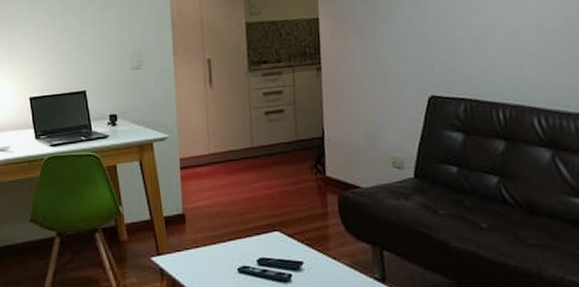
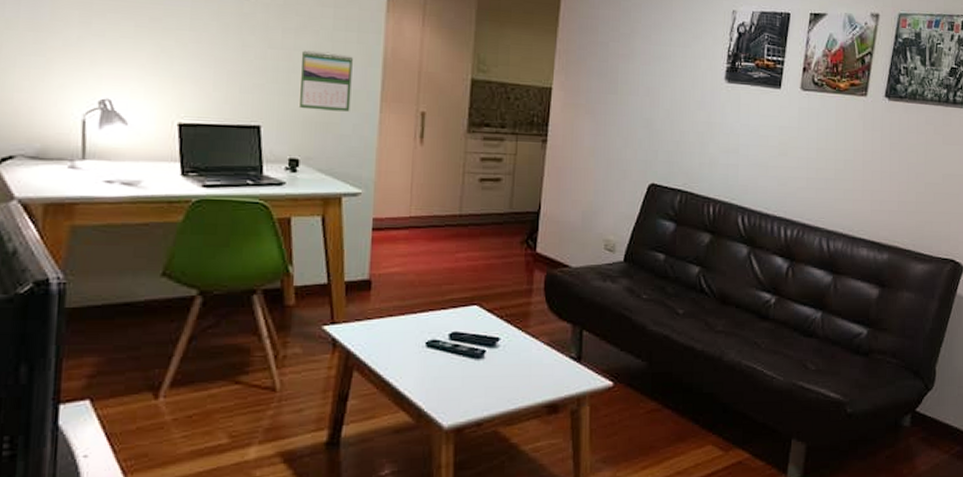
calendar: none [109,20,151,72] -> present [298,50,353,112]

